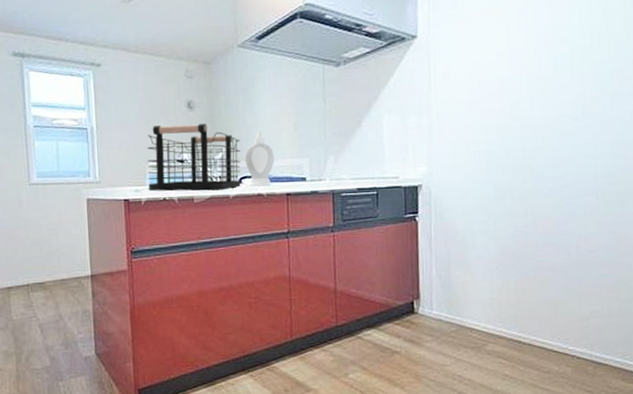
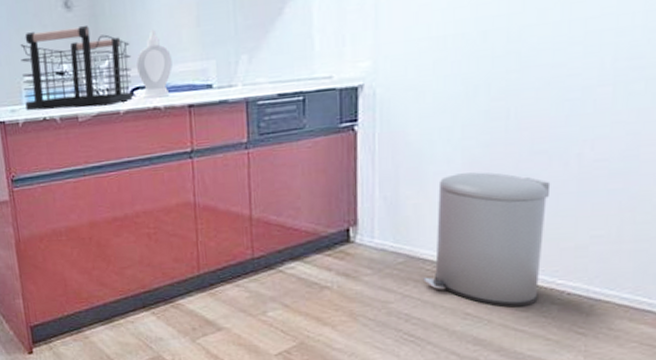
pedal bin: none [470,257,560,370] -> present [422,172,551,308]

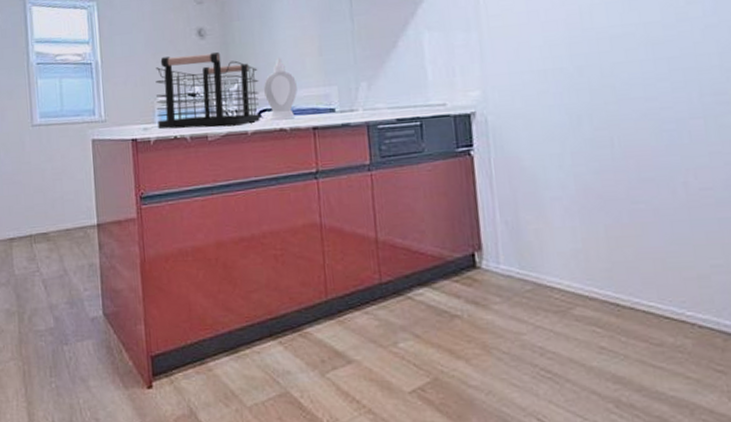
pedal bin: present [422,172,551,308] -> none [551,198,671,341]

